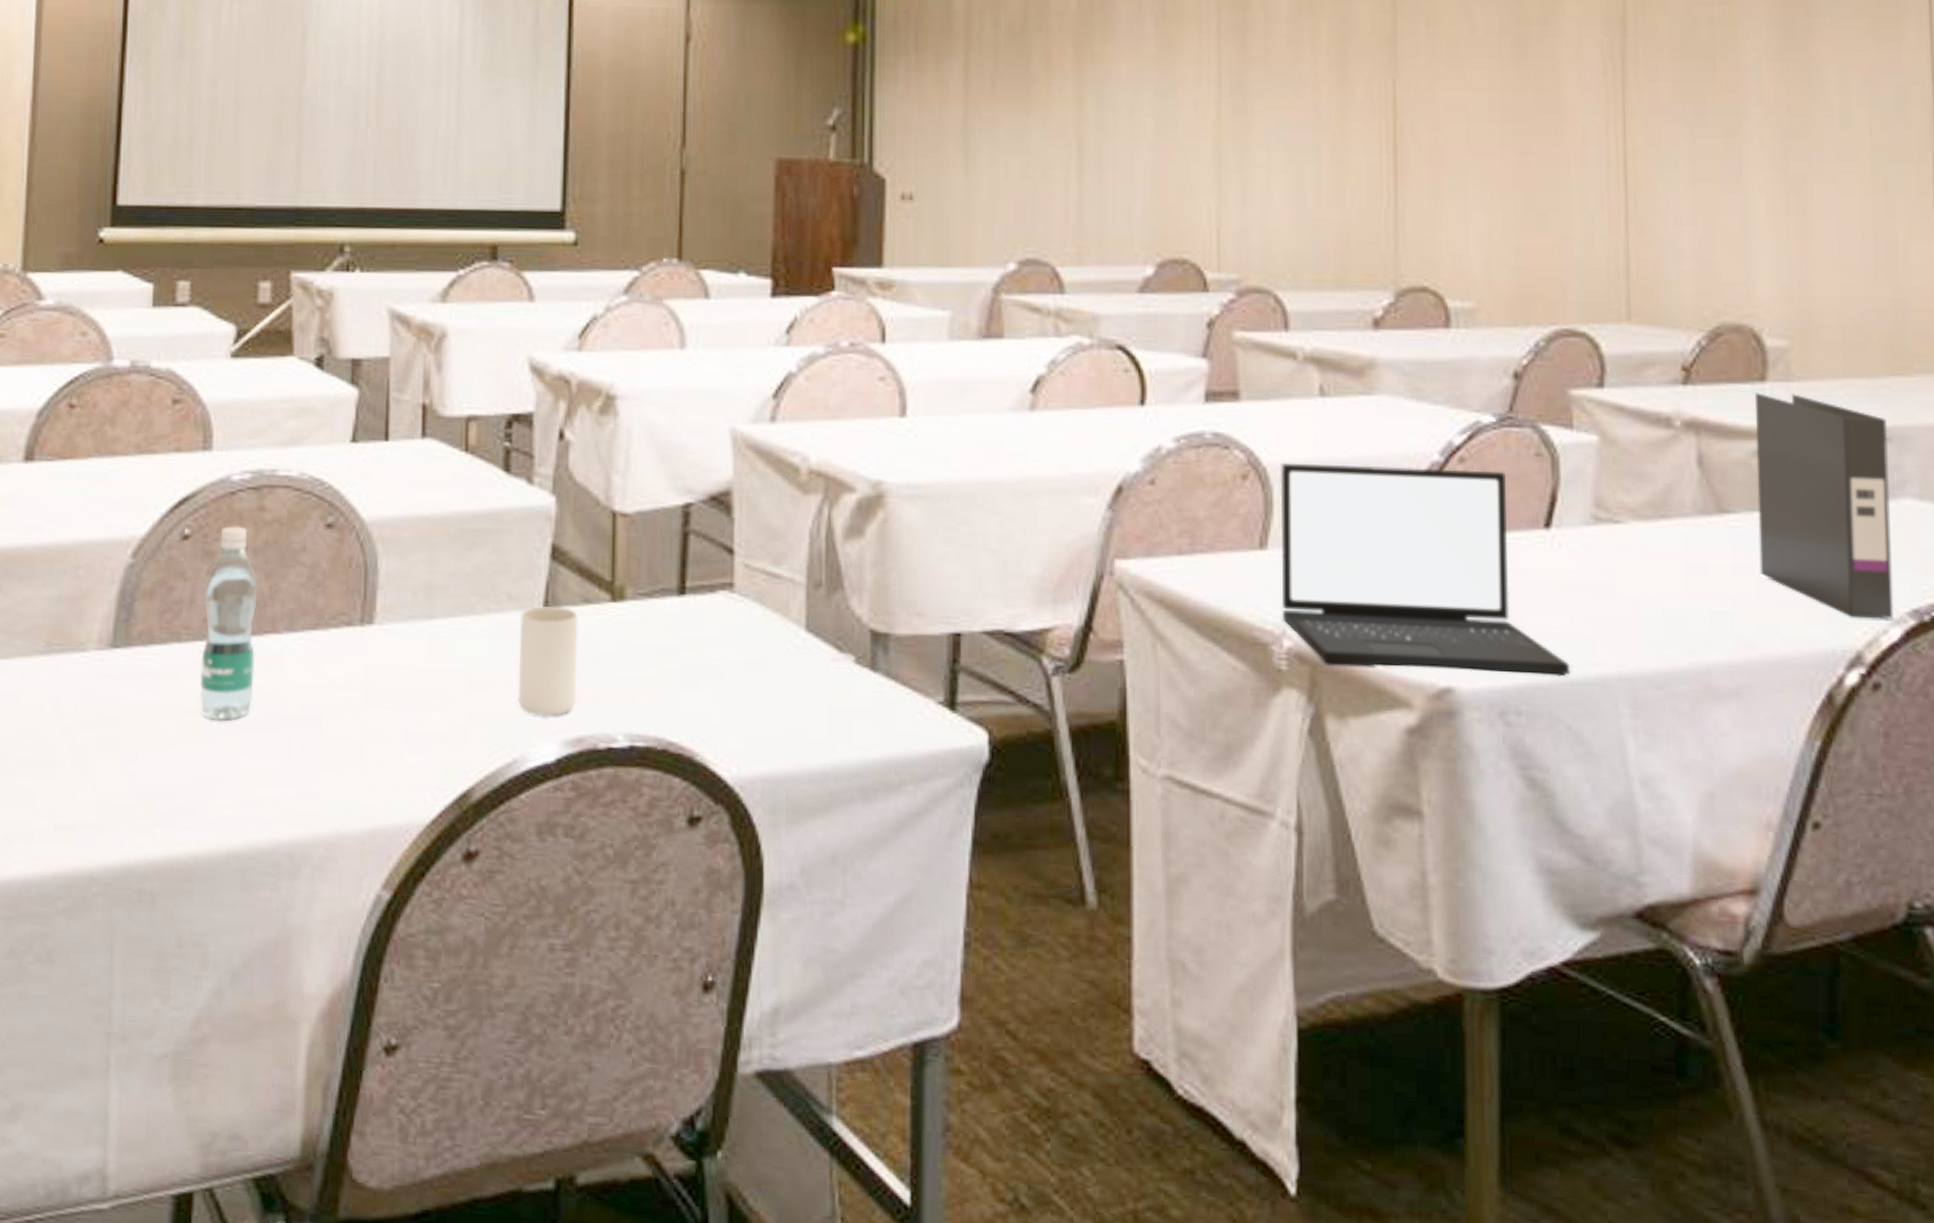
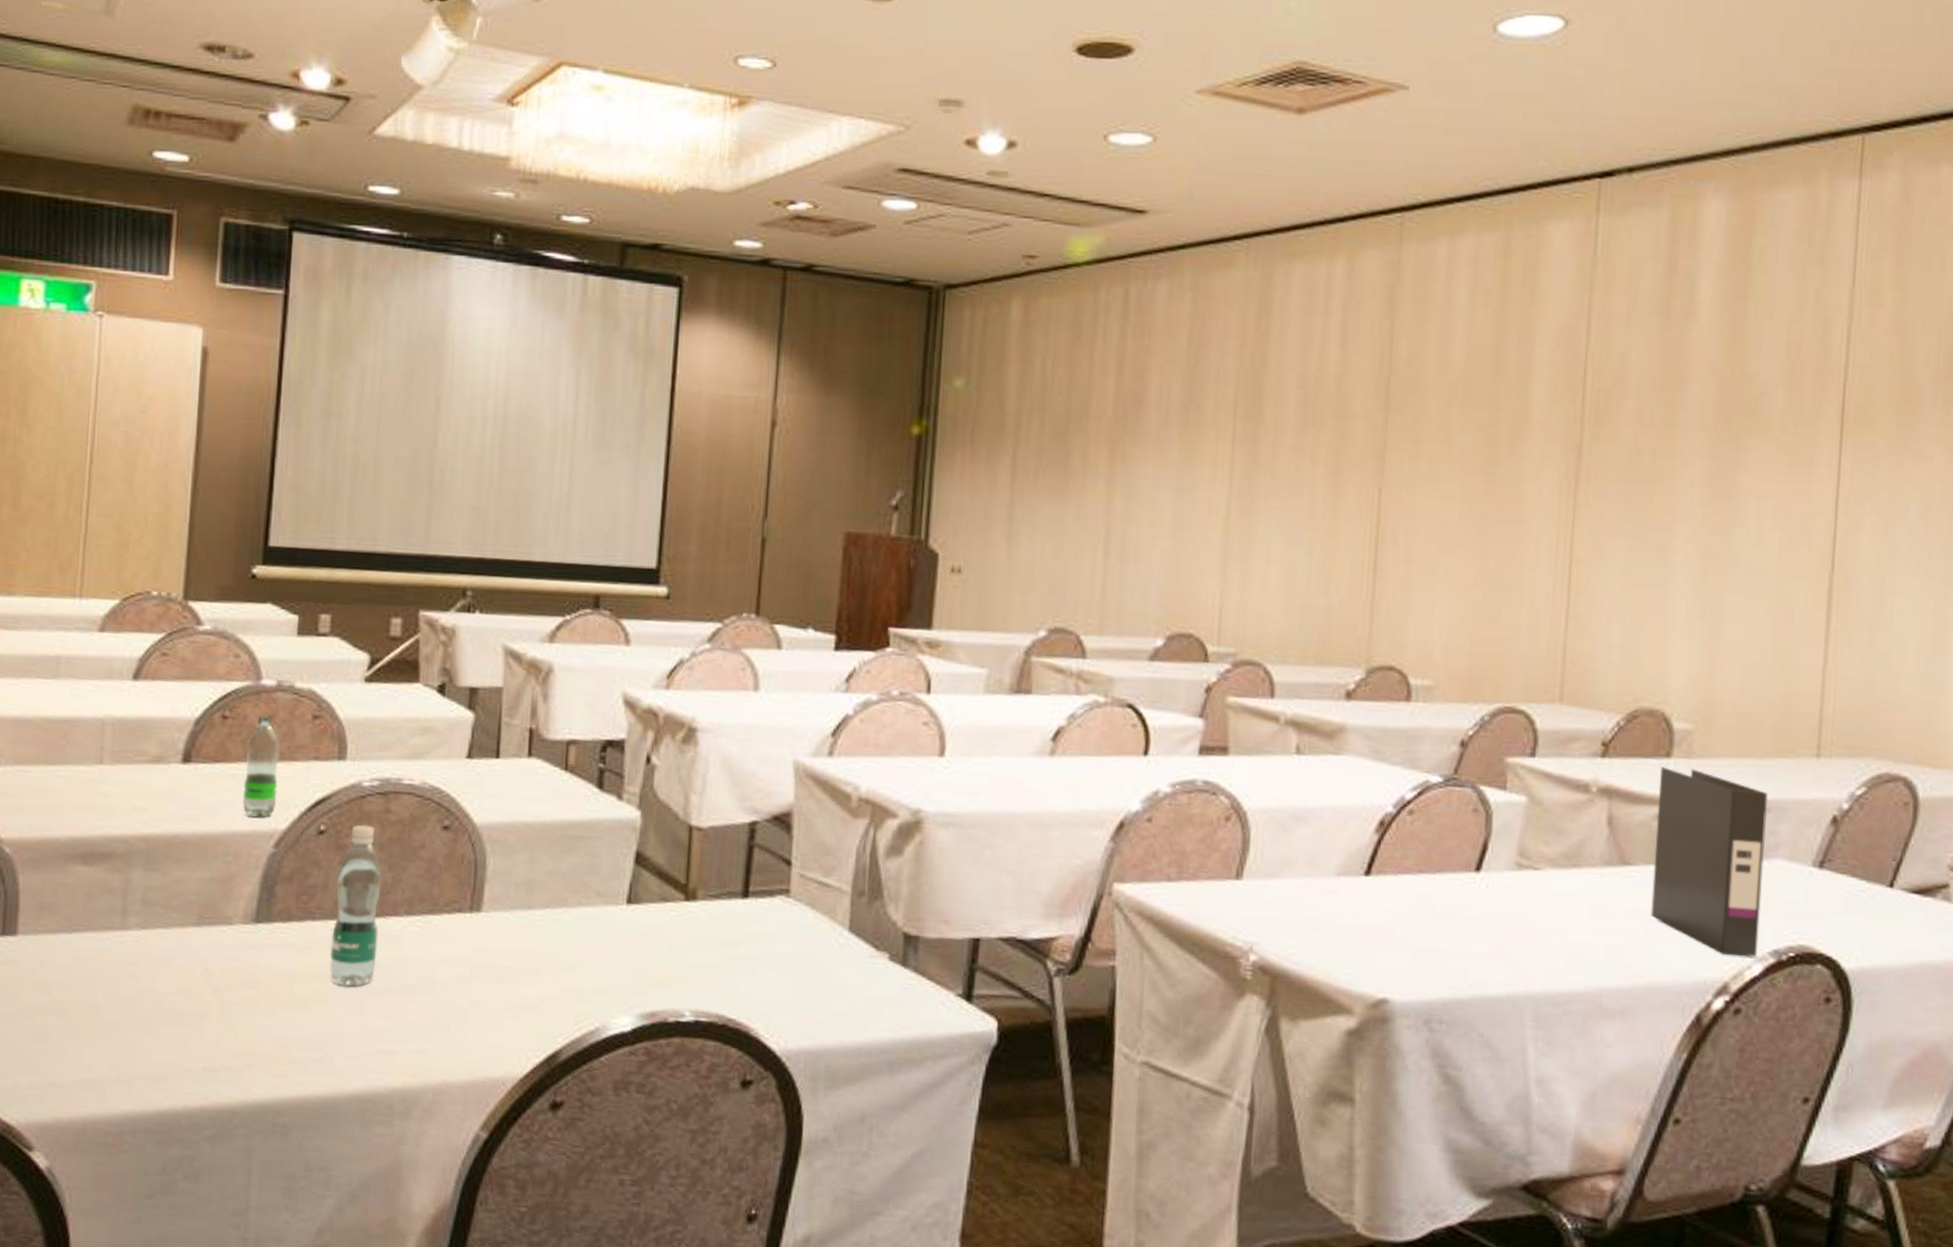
bottle: none [94,402,136,523] -> present [242,716,280,818]
cup: present [518,605,578,717] -> none [601,901,656,994]
laptop: present [1280,462,1569,676] -> none [1251,808,1486,993]

